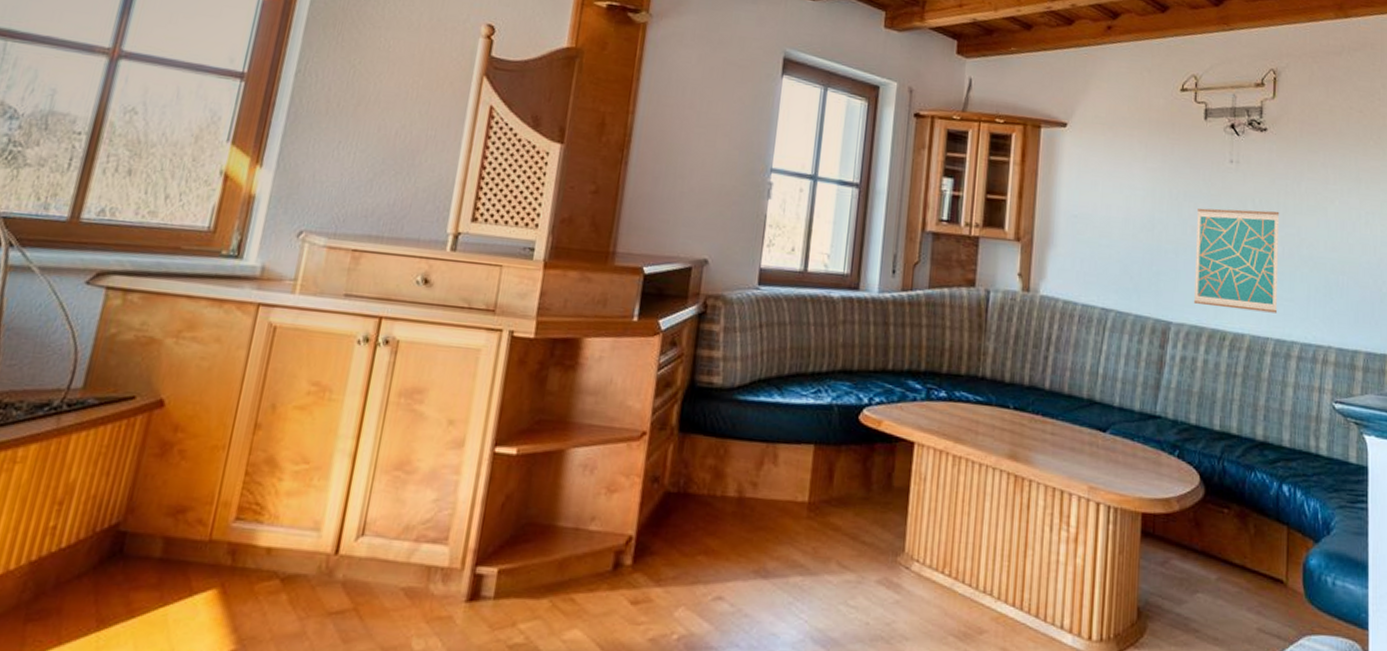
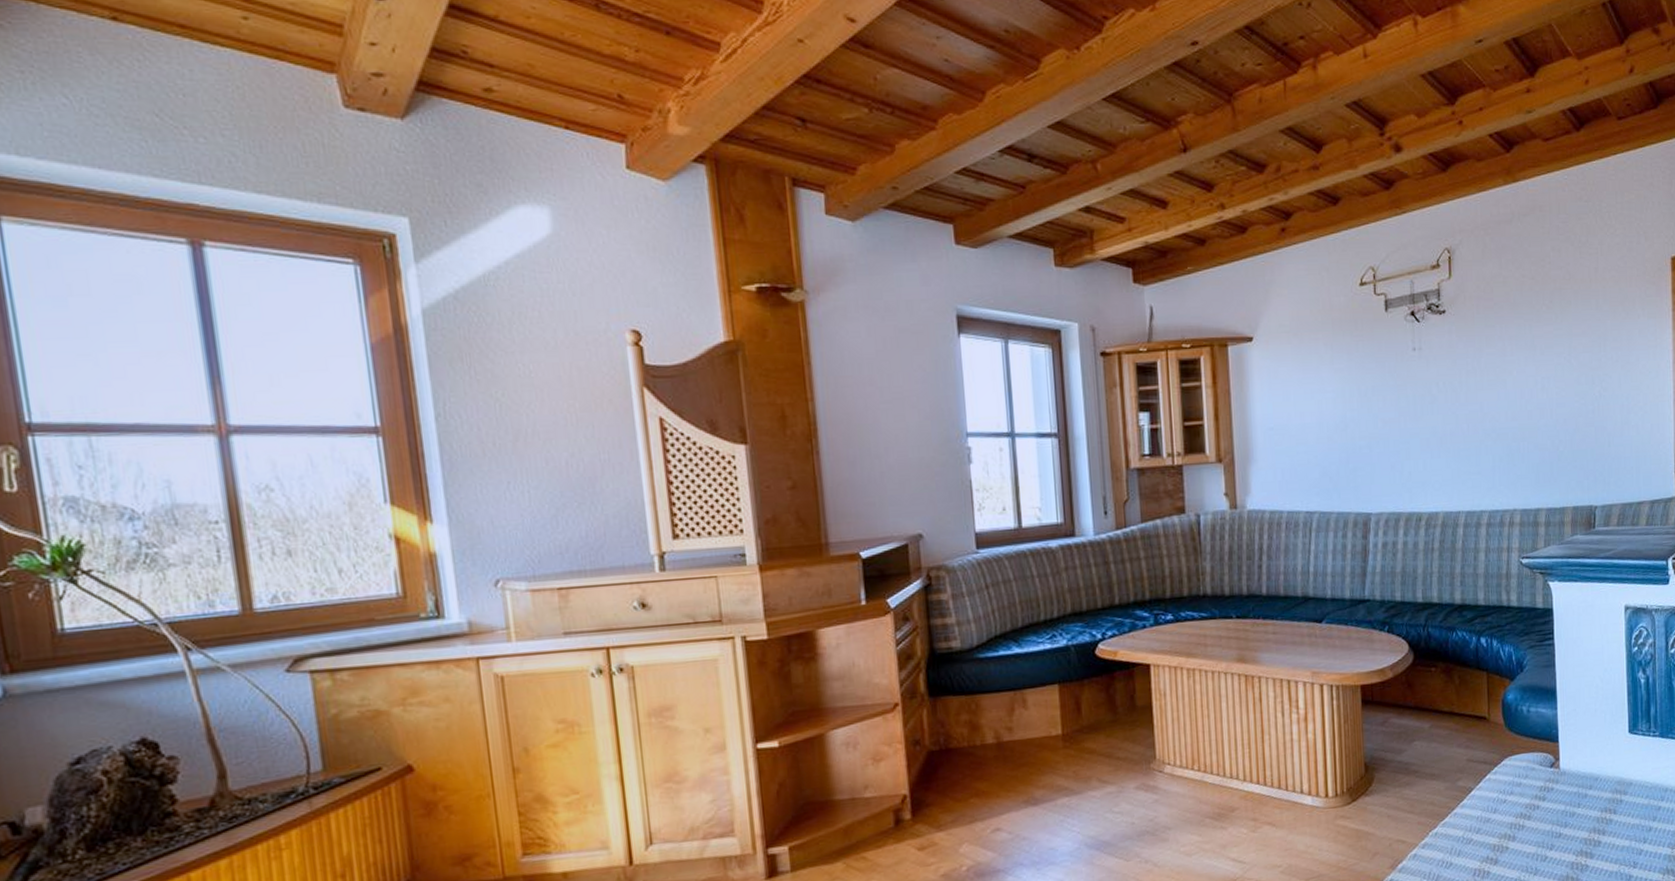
wall art: present [1193,208,1280,313] -> none [1386,391,1467,492]

